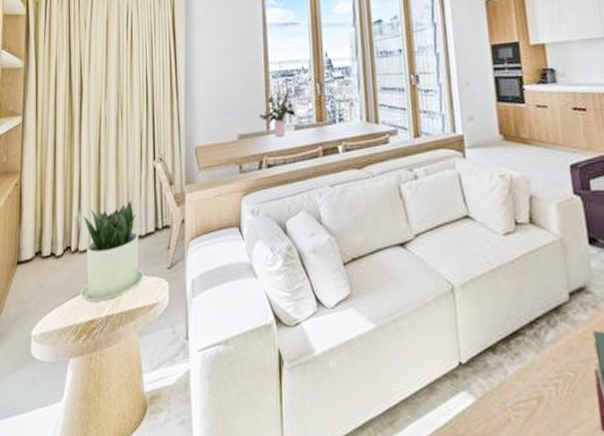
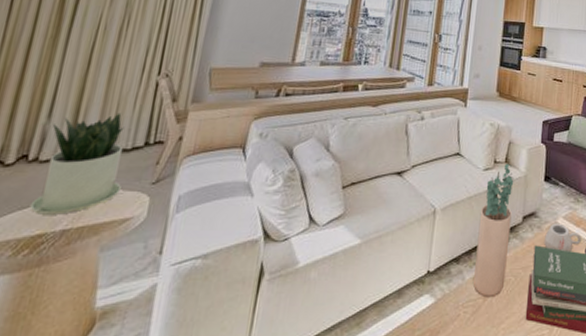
bouquet: present [258,88,296,137] -> none [285,26,324,70]
vase: none [509,218,563,399] -> present [473,159,514,298]

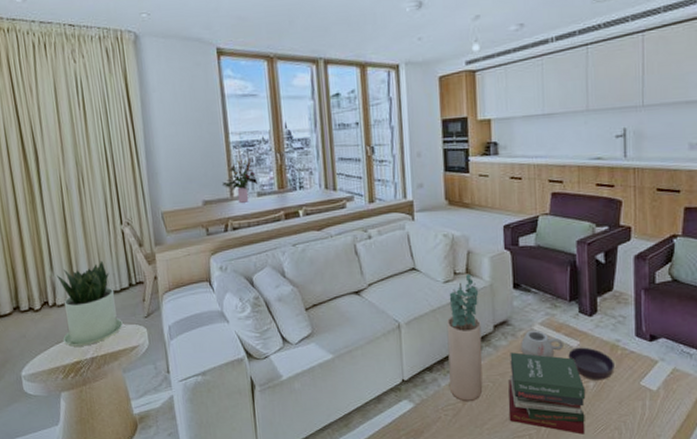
bouquet: none [285,26,324,70] -> present [221,158,259,203]

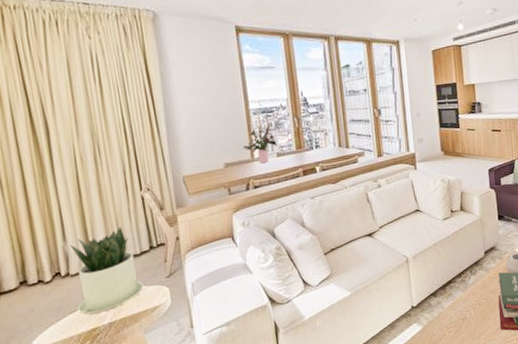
vase: present [446,269,483,402] -> none [446,206,479,319]

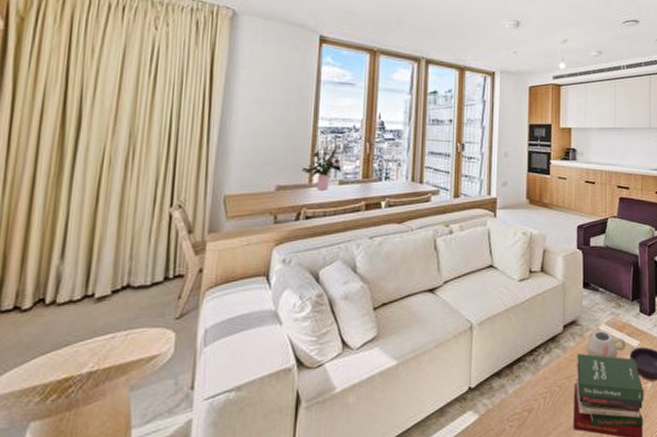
planter: present [70,227,144,315] -> none [52,248,145,358]

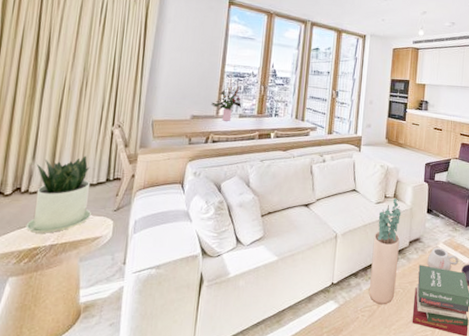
planter: none [52,248,145,358] -> present [25,155,91,233]
vase: none [516,267,552,410] -> present [368,194,402,305]

